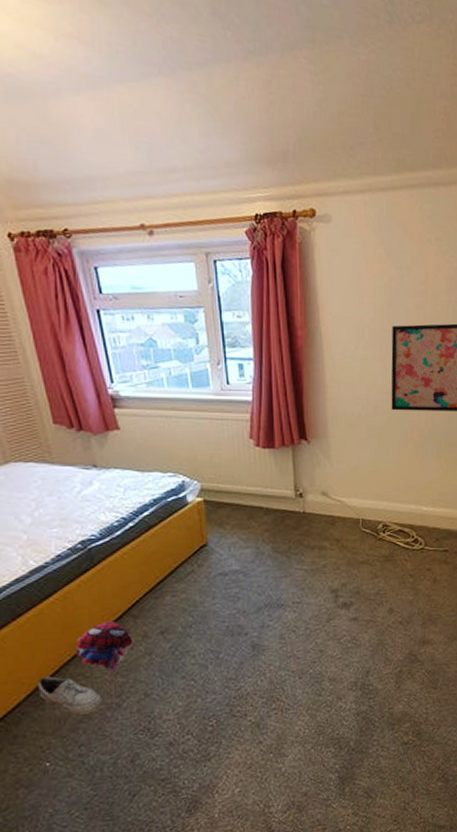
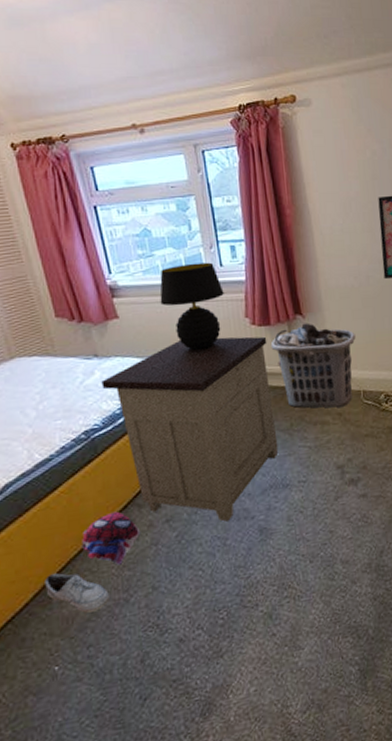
nightstand: none [100,457,275,636] -> present [101,336,279,522]
table lamp: none [163,379,229,469] -> present [160,262,224,351]
clothes hamper: none [273,448,359,534] -> present [270,323,356,408]

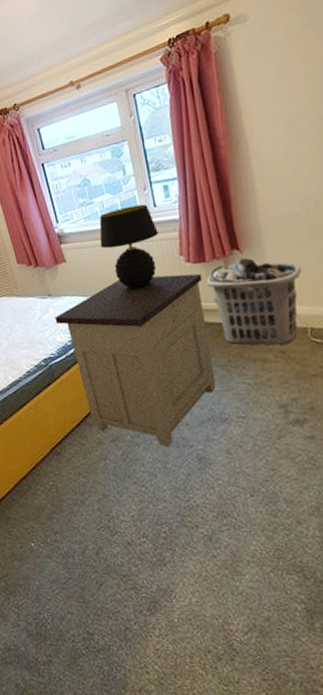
shoe: present [45,573,109,613] -> none [21,472,69,506]
plush toy: present [81,511,141,565] -> none [45,428,92,472]

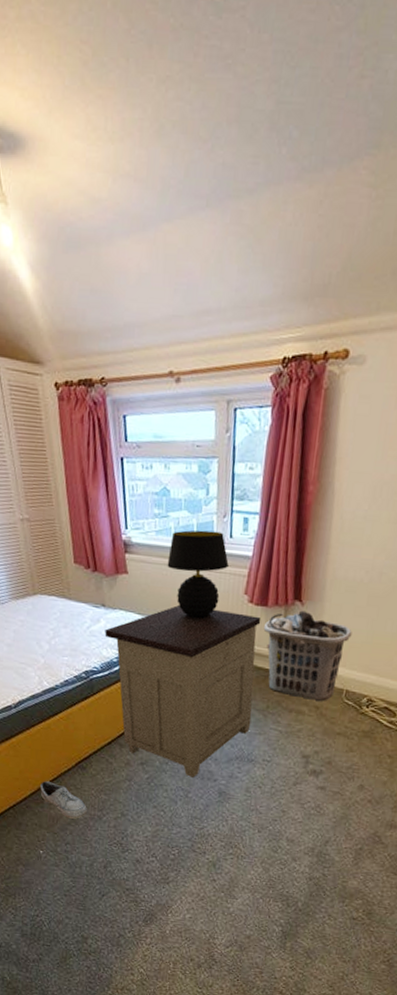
shoe: none [21,472,69,506] -> present [40,781,87,819]

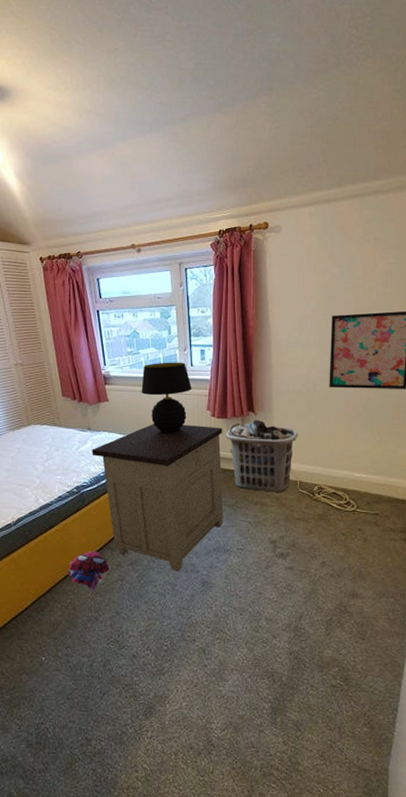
shoe: present [40,781,87,819] -> none [40,590,84,623]
plush toy: none [70,744,119,789] -> present [67,551,111,591]

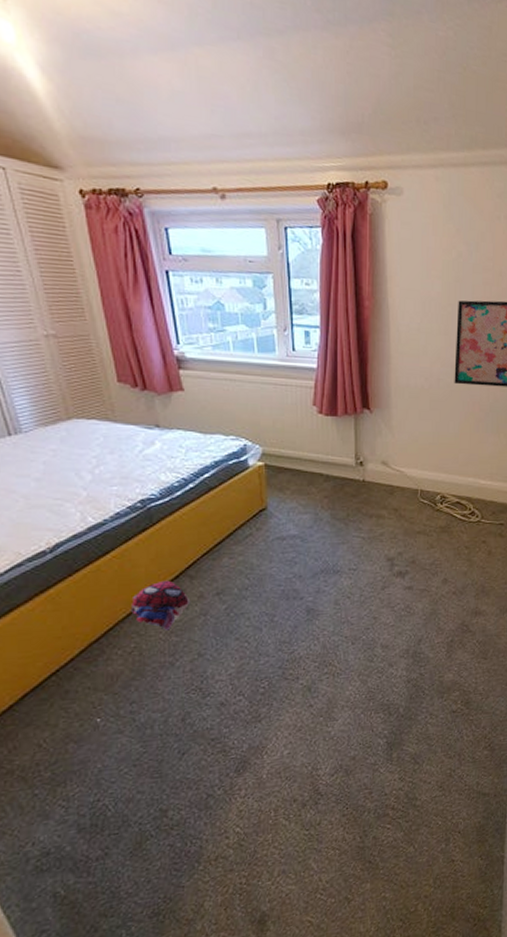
nightstand: present [92,424,224,571] -> none [161,421,333,600]
table lamp: present [141,362,192,434] -> none [228,343,294,433]
clothes hamper: present [225,419,298,492] -> none [335,418,420,503]

